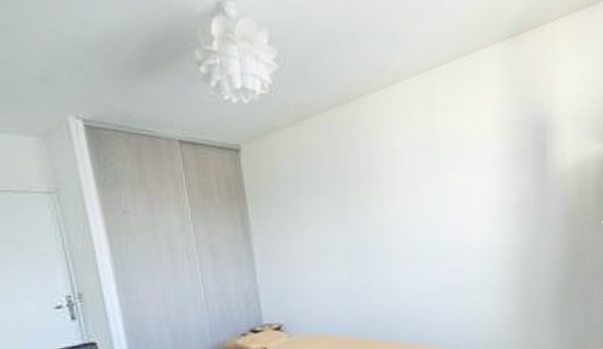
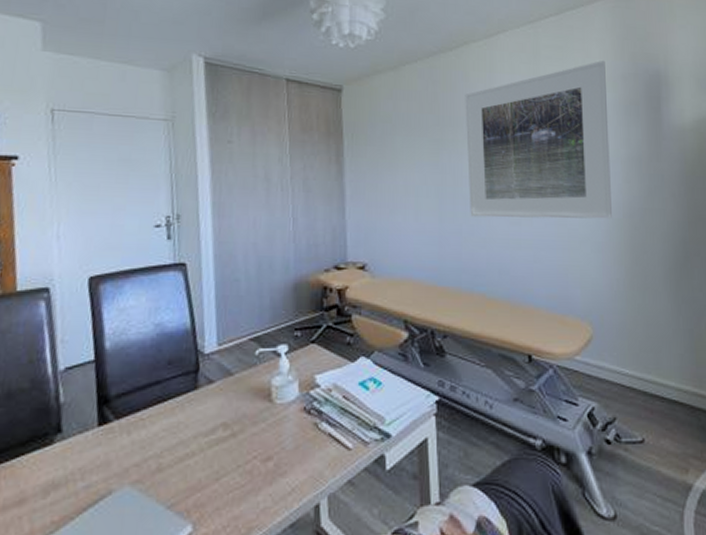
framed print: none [365,107,505,270] -> present [465,60,612,219]

